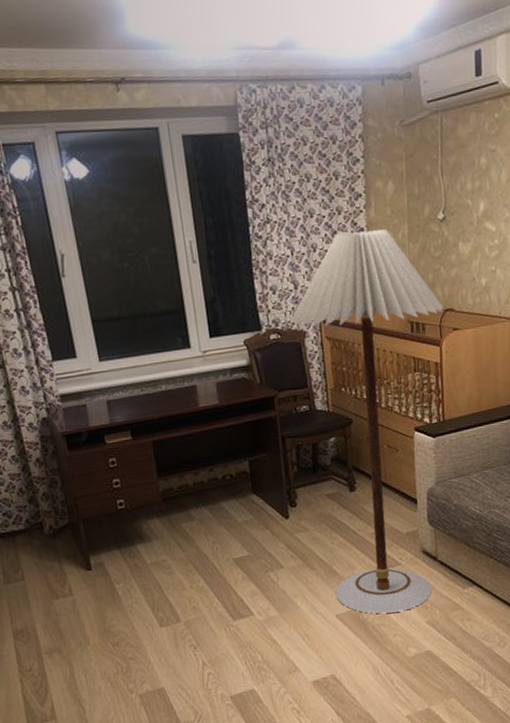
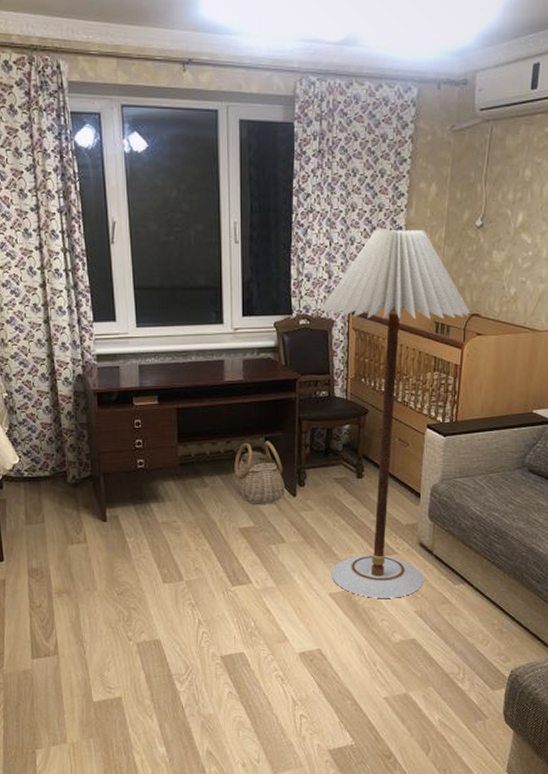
basket: none [219,464,276,533] -> present [232,441,284,505]

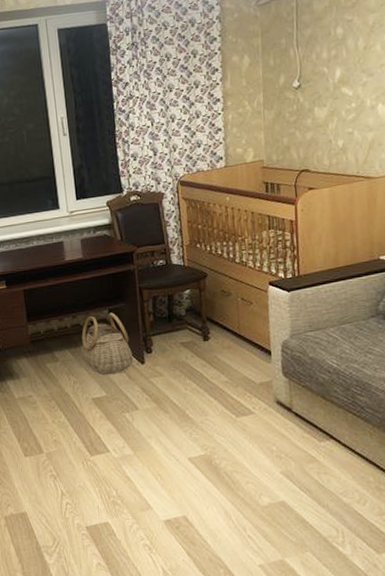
floor lamp: present [320,229,471,598] -> none [148,99,300,461]

